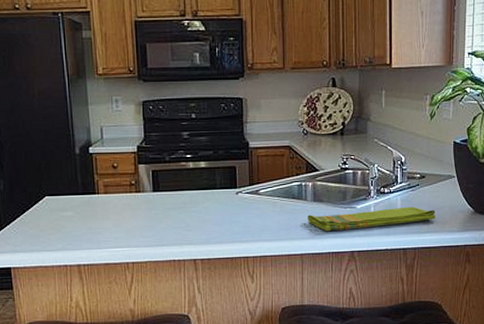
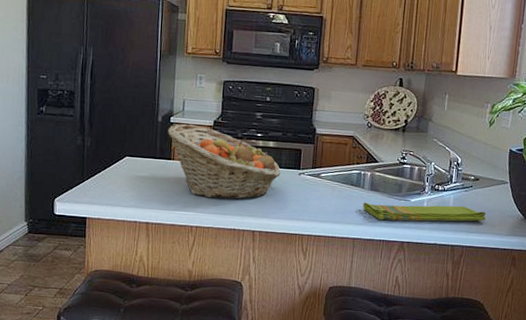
fruit basket: none [88,152,216,231] -> present [168,124,281,200]

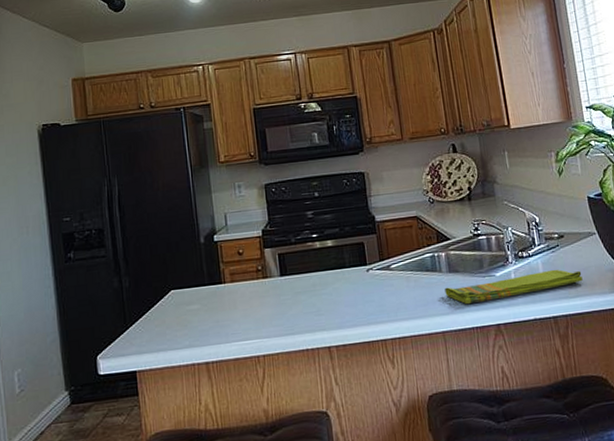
fruit basket: present [168,124,281,200] -> none [213,238,346,319]

